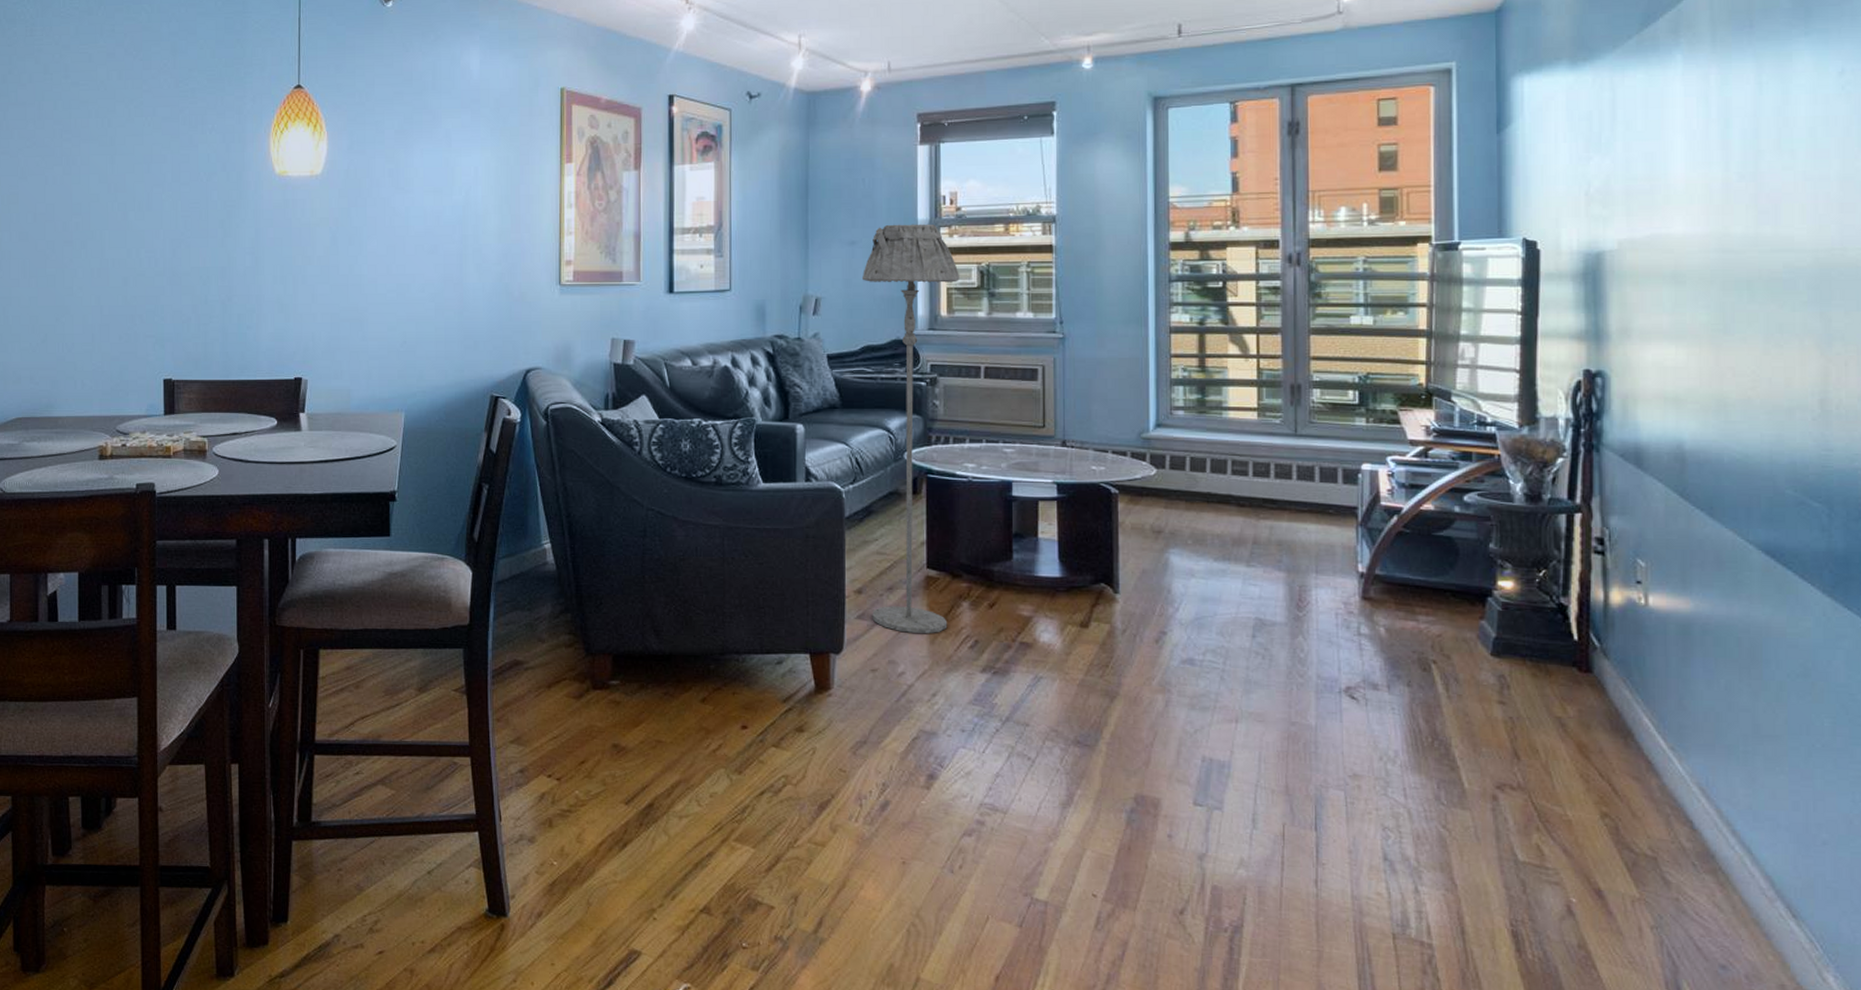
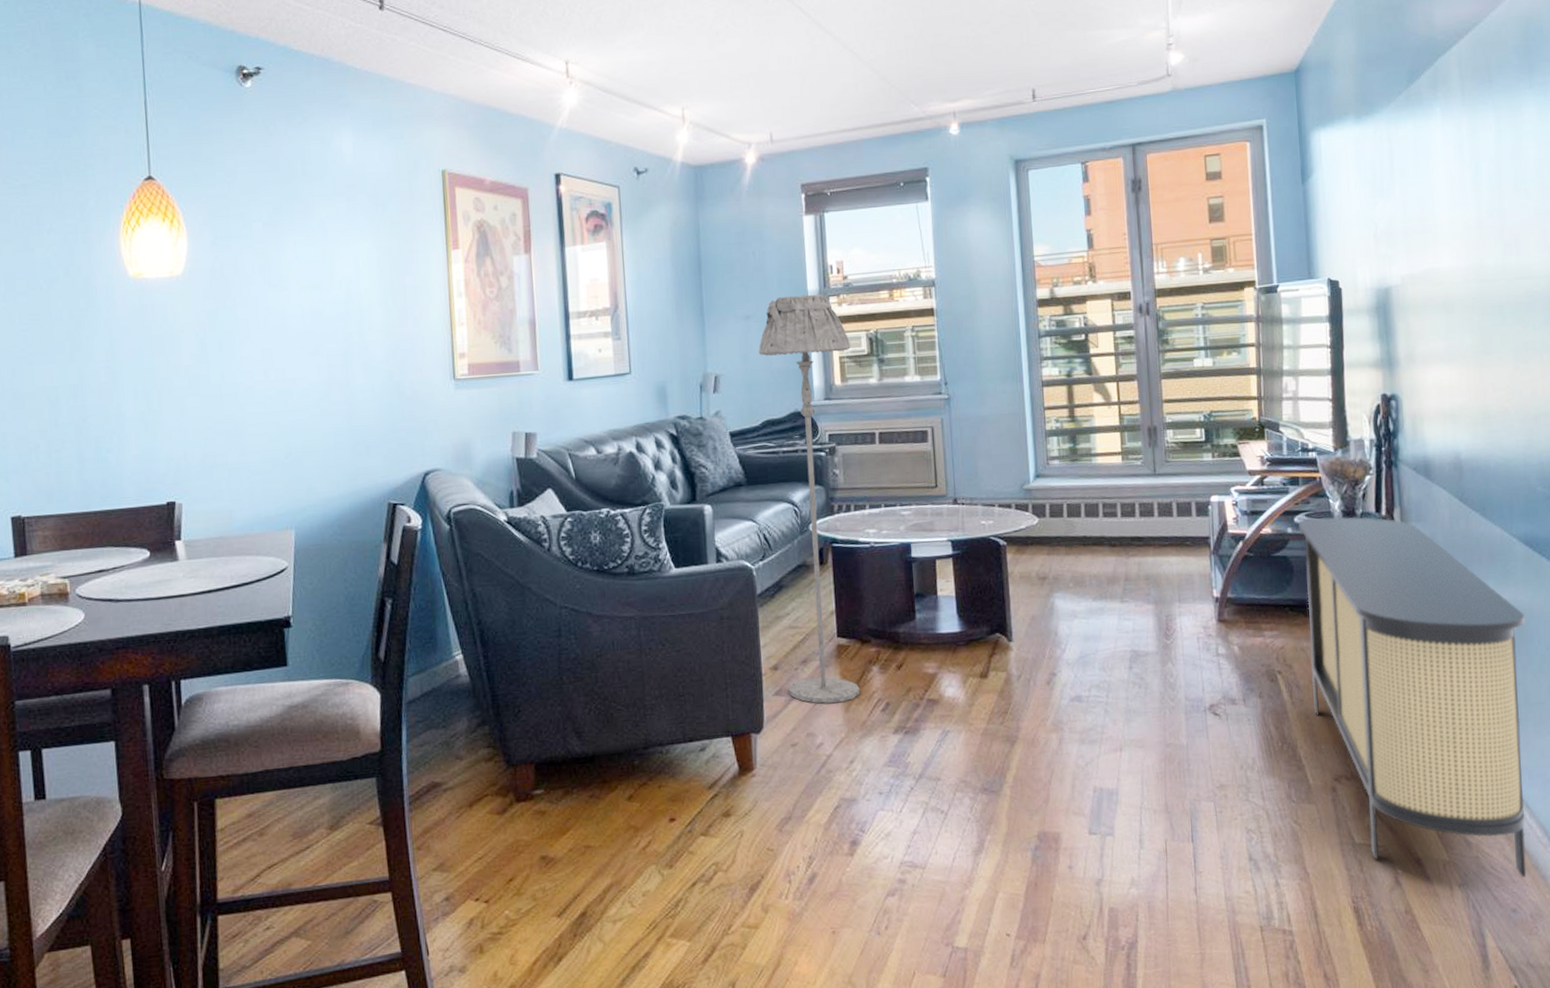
credenza: none [1469,498,1759,932] -> present [1299,516,1527,878]

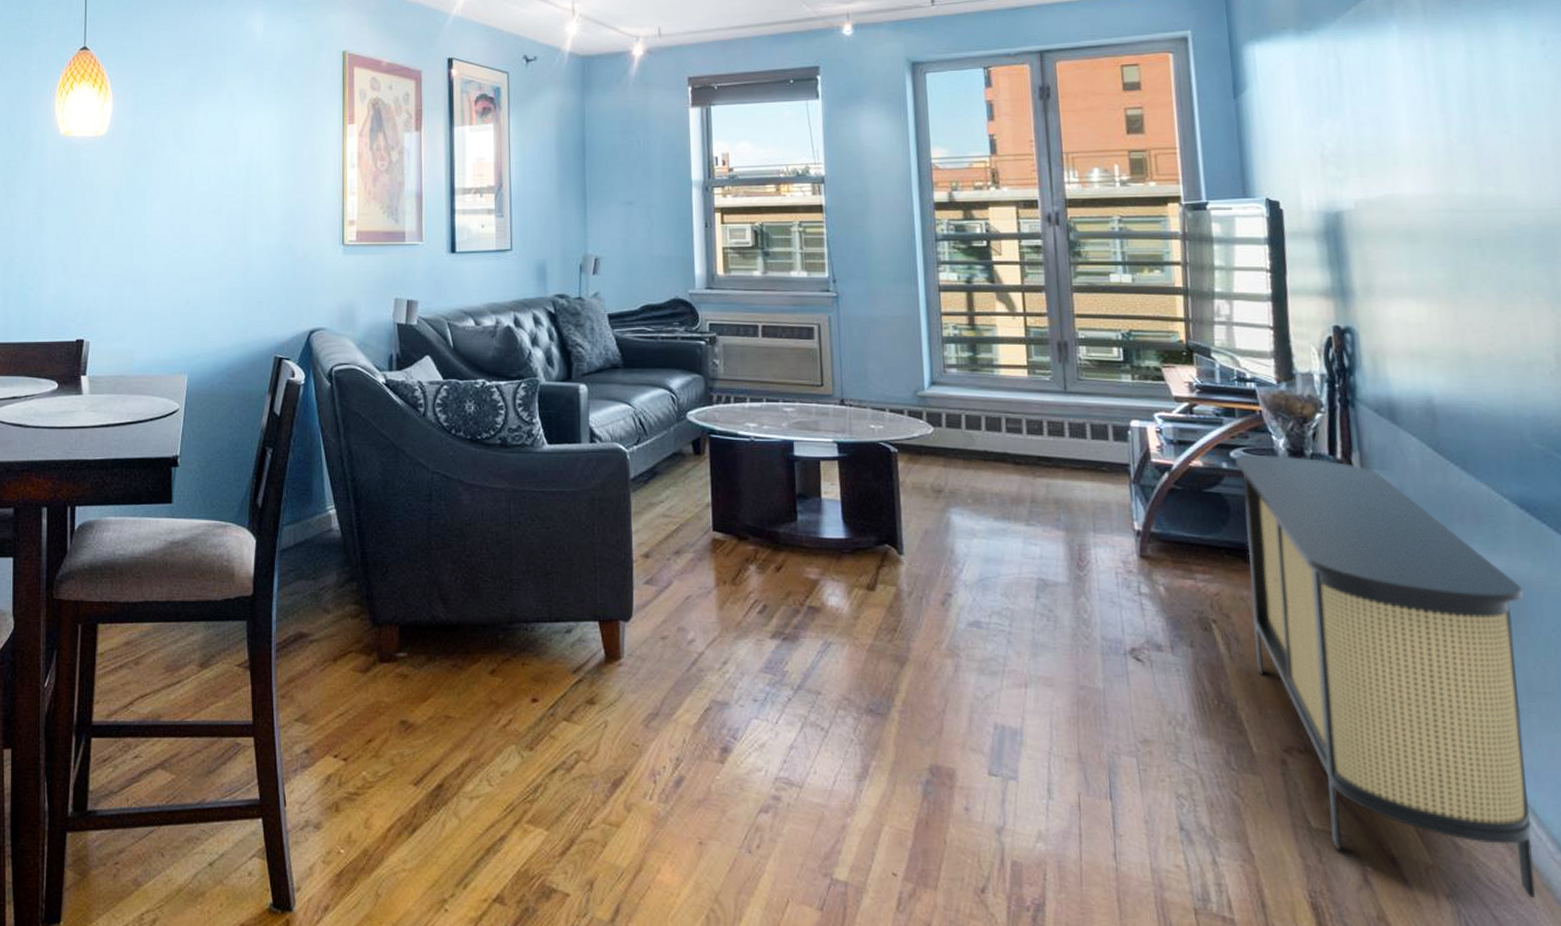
floor lamp: present [758,294,860,704] -> none [639,184,736,599]

